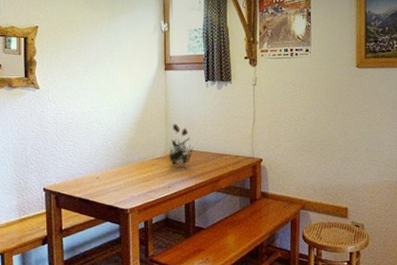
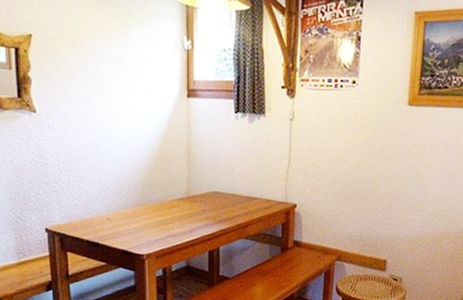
flower: present [168,123,194,167] -> none [190,160,219,210]

